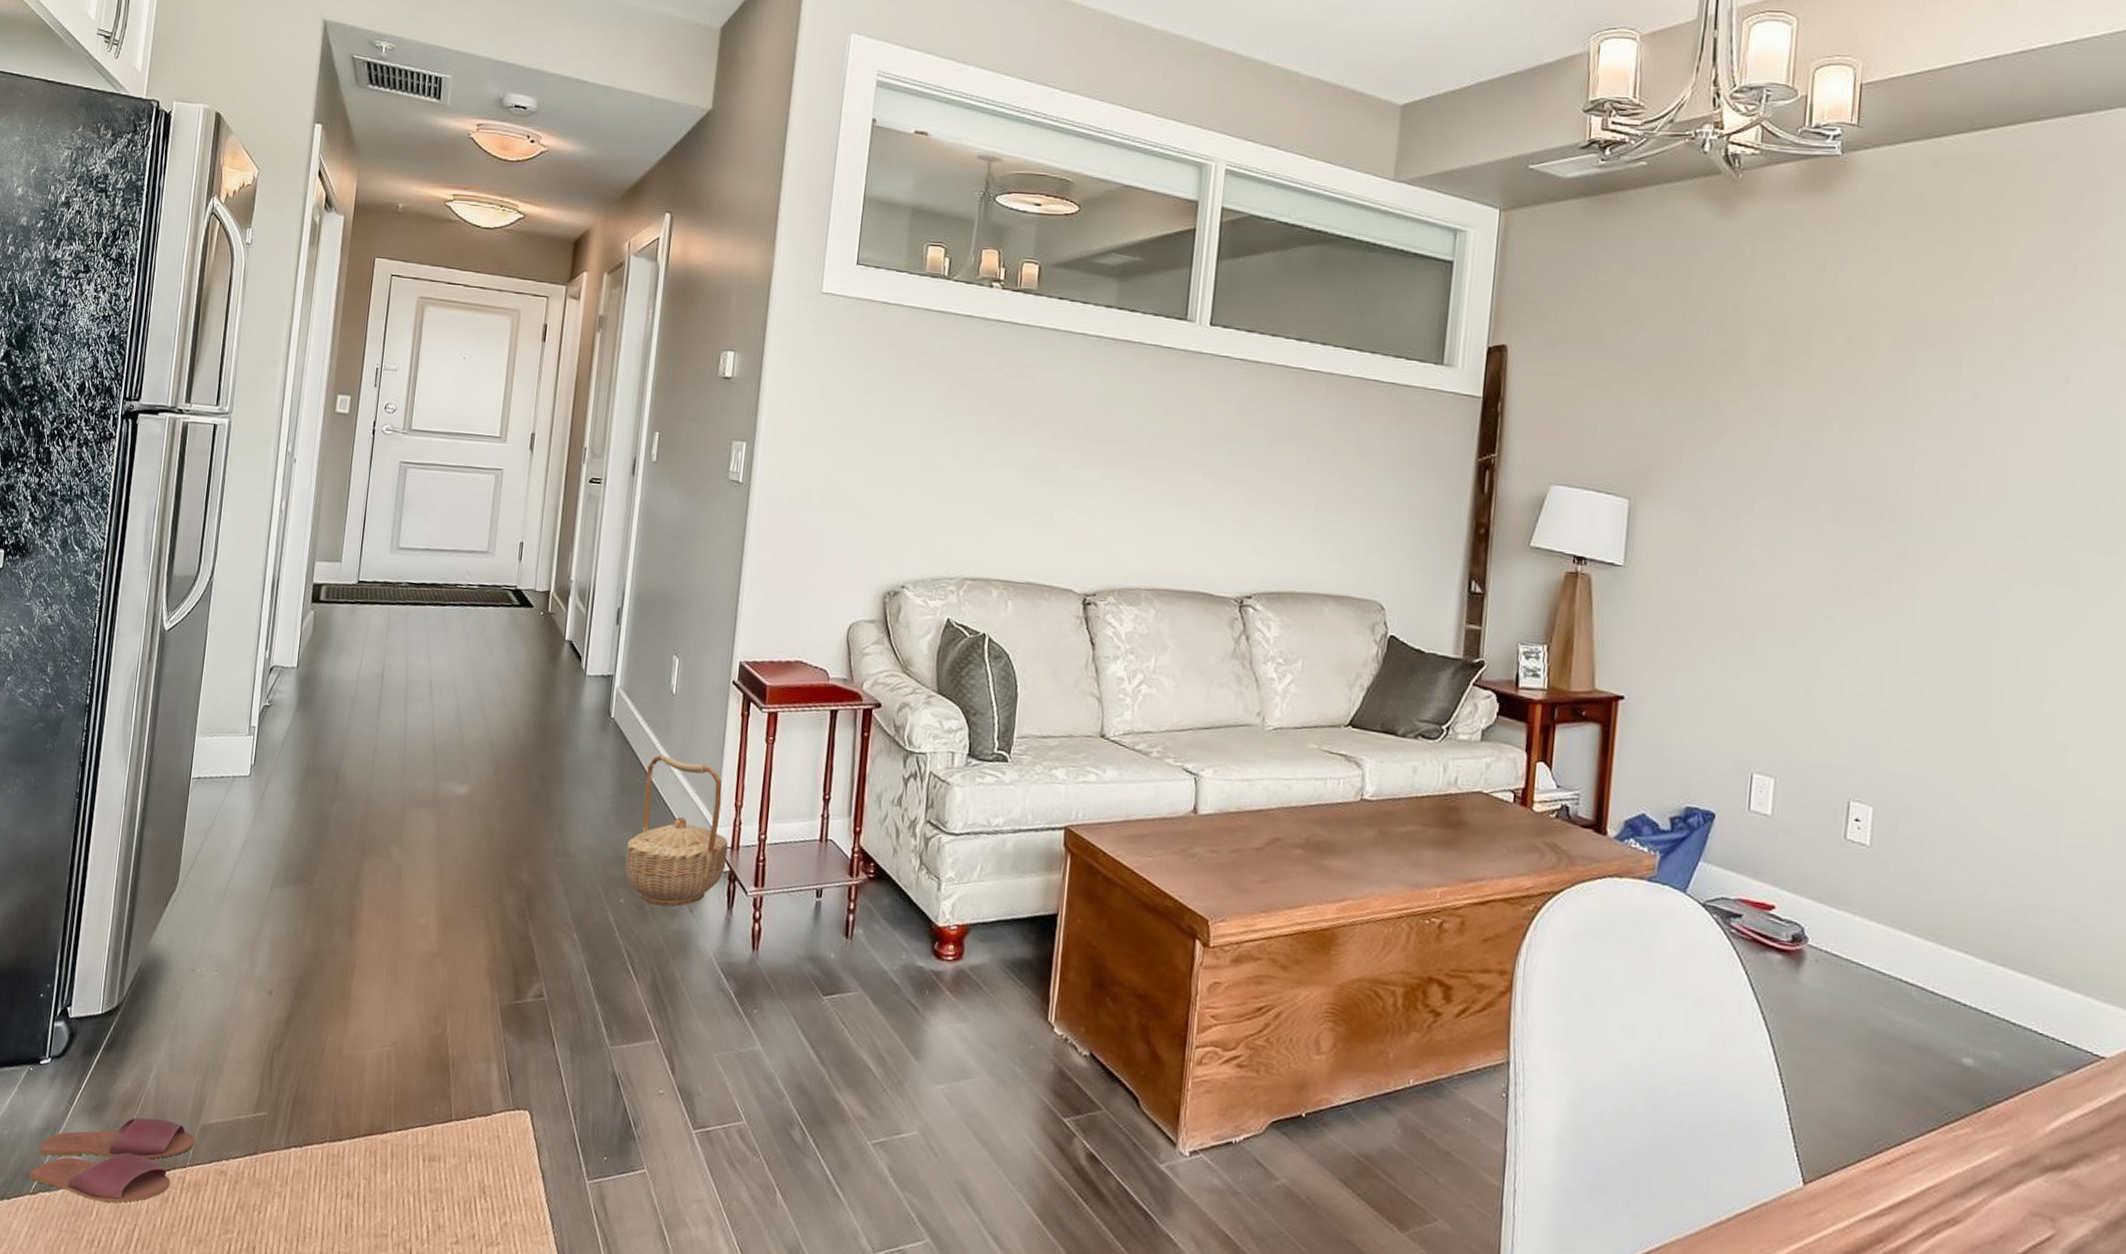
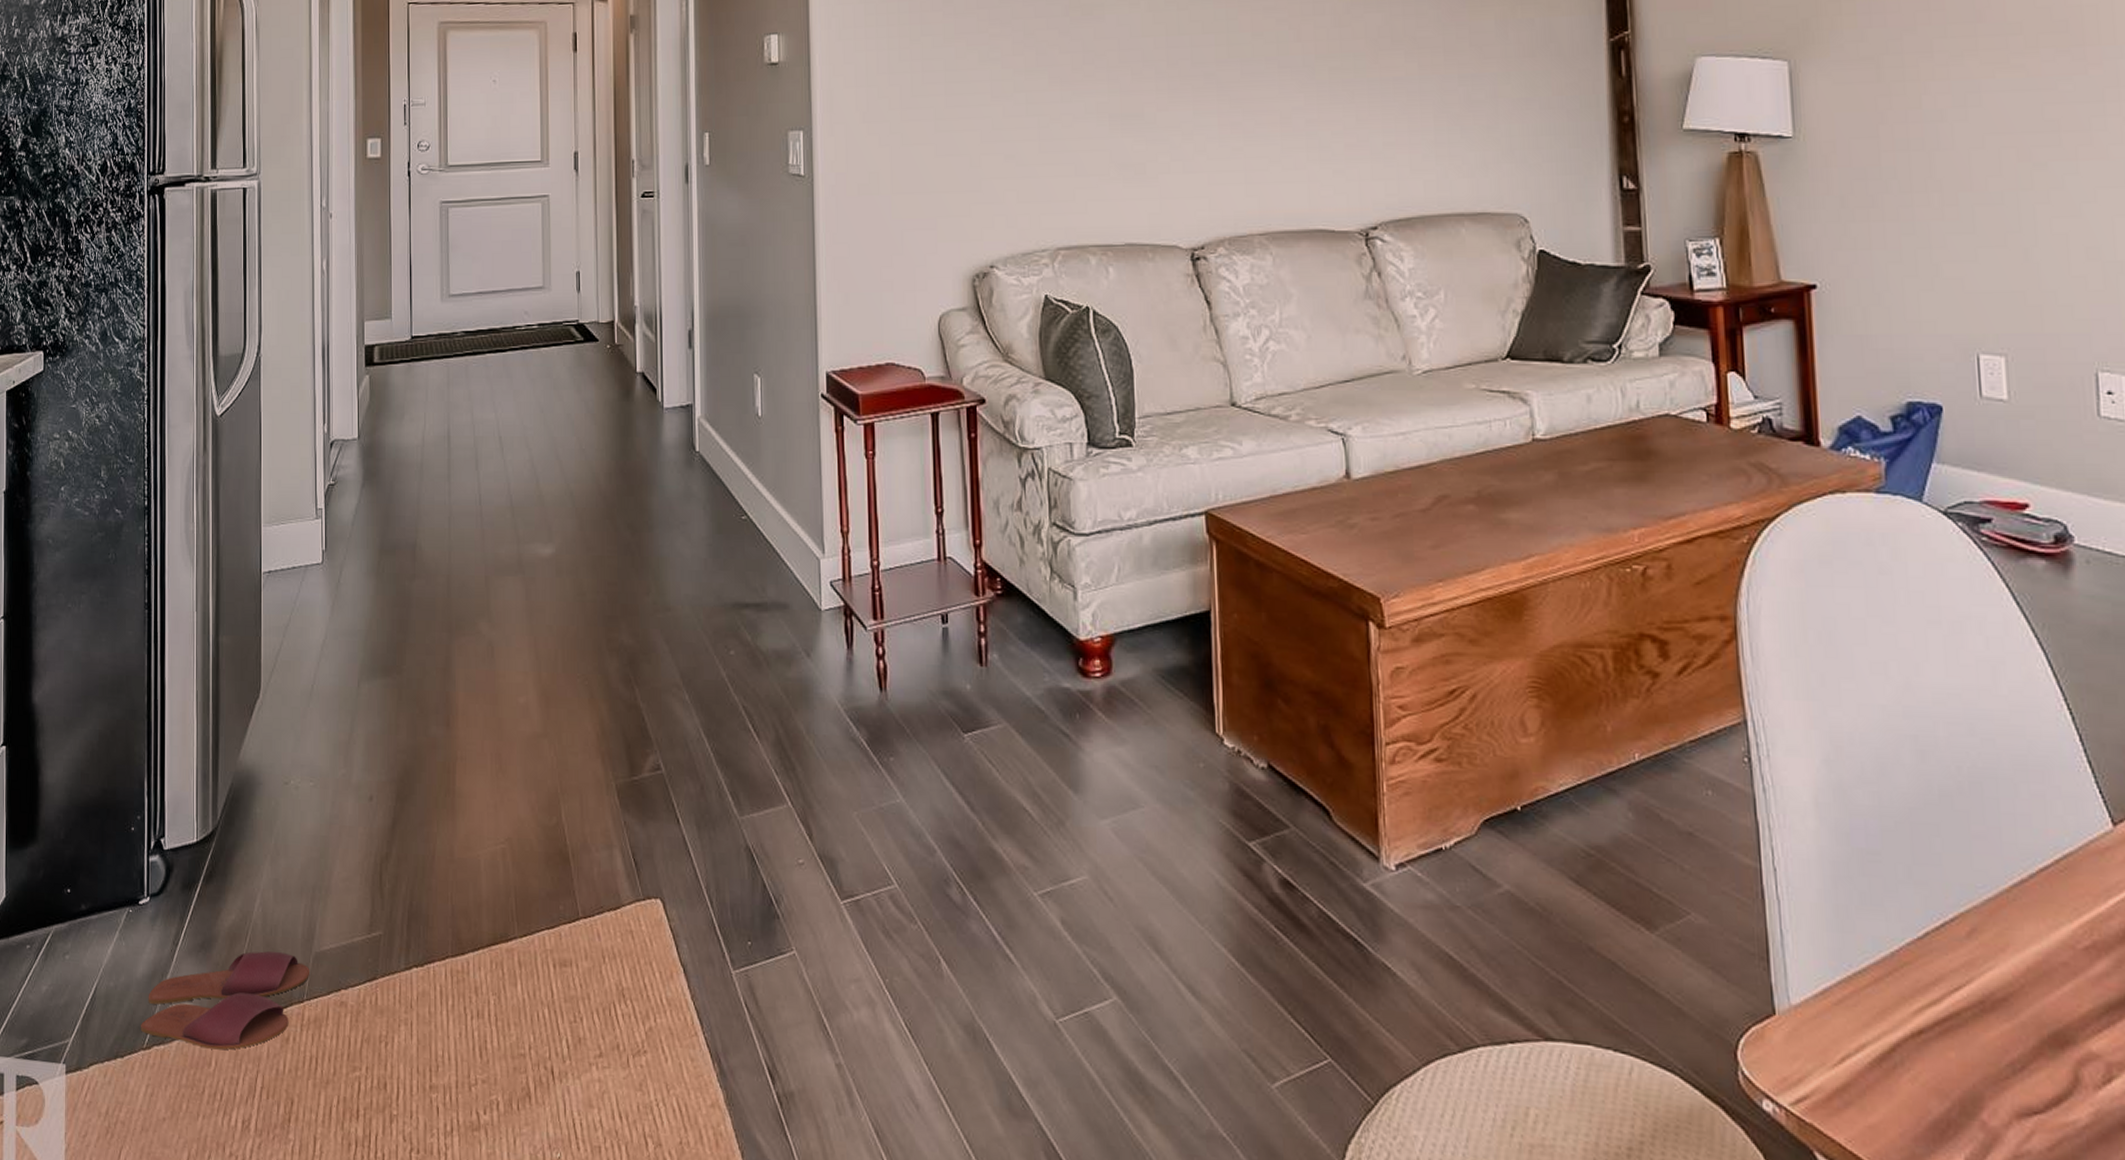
basket: present [625,754,728,907] -> none [729,485,839,654]

